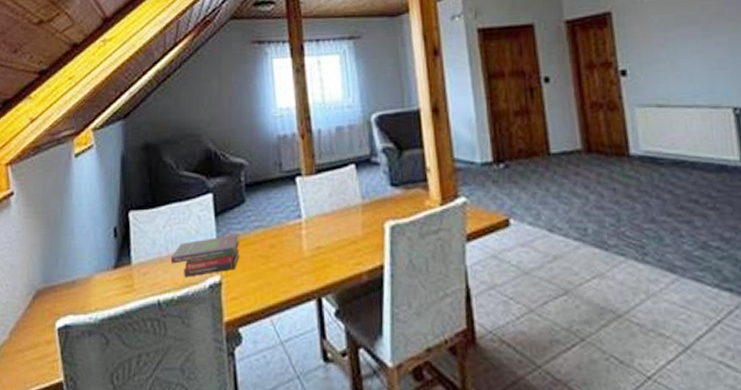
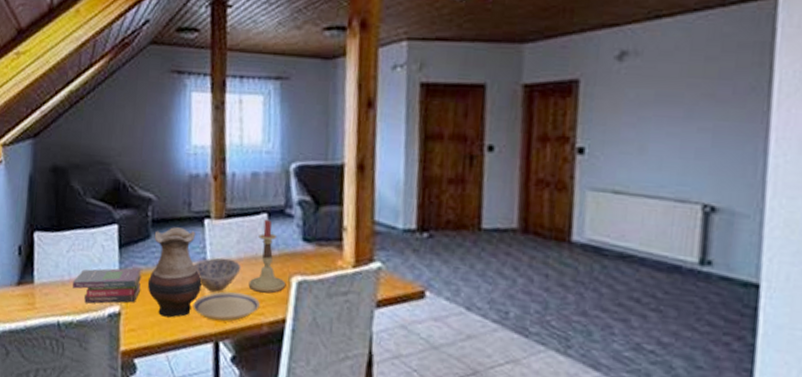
vase: none [246,189,299,280] -> present [147,227,202,318]
bowl: none [290,213,336,249] -> present [193,257,241,293]
plate: none [292,244,357,277] -> present [193,291,260,322]
candlestick: none [344,170,380,242] -> present [248,219,286,294]

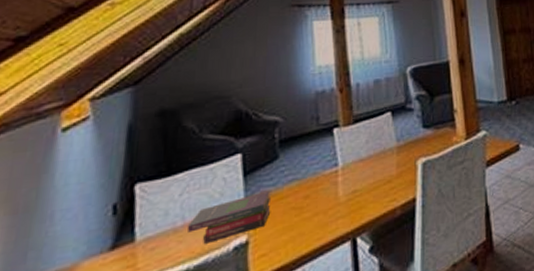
vase: present [147,227,202,318] -> none [277,141,335,231]
bowl: present [193,257,241,293] -> none [325,158,372,194]
plate: present [193,291,260,322] -> none [327,185,391,220]
candlestick: present [248,219,286,294] -> none [380,117,413,182]

